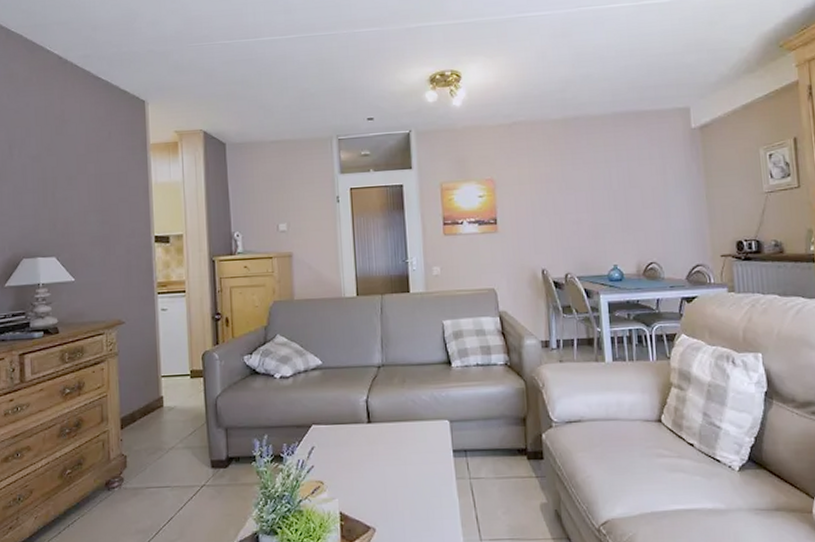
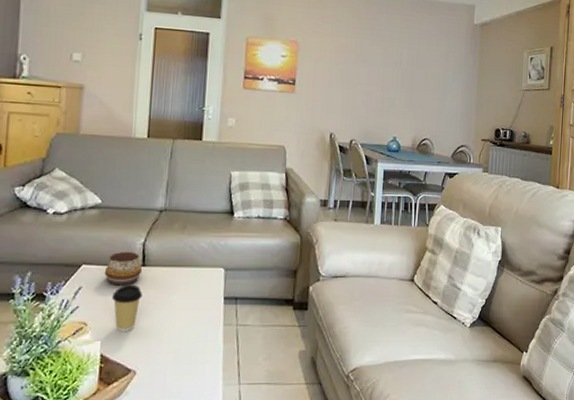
decorative bowl: none [333,409,369,444] -> present [104,251,143,286]
coffee cup: none [343,441,372,490] -> present [112,284,143,333]

